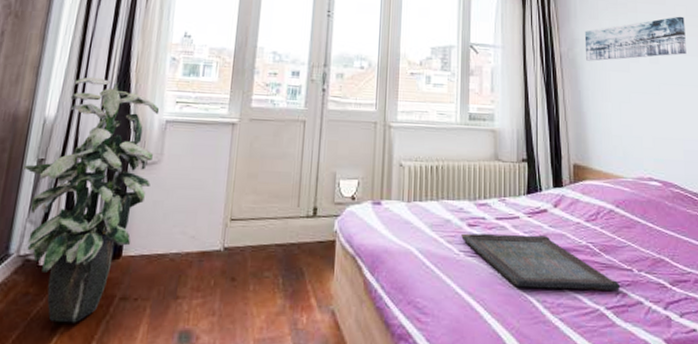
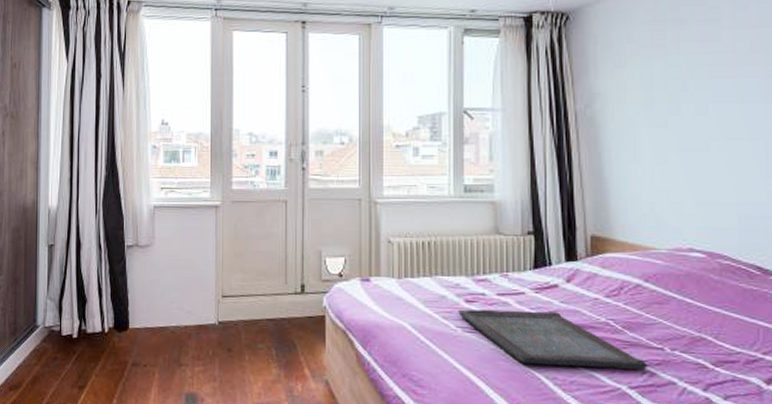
indoor plant: present [22,77,160,323] -> none [37,169,147,384]
wall art: present [584,16,687,61] -> none [607,53,749,118]

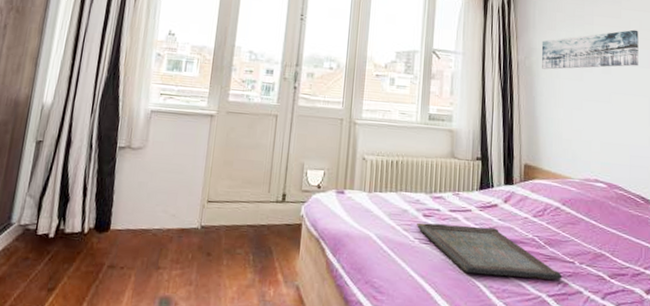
wall art: none [607,53,749,118] -> present [541,29,639,70]

